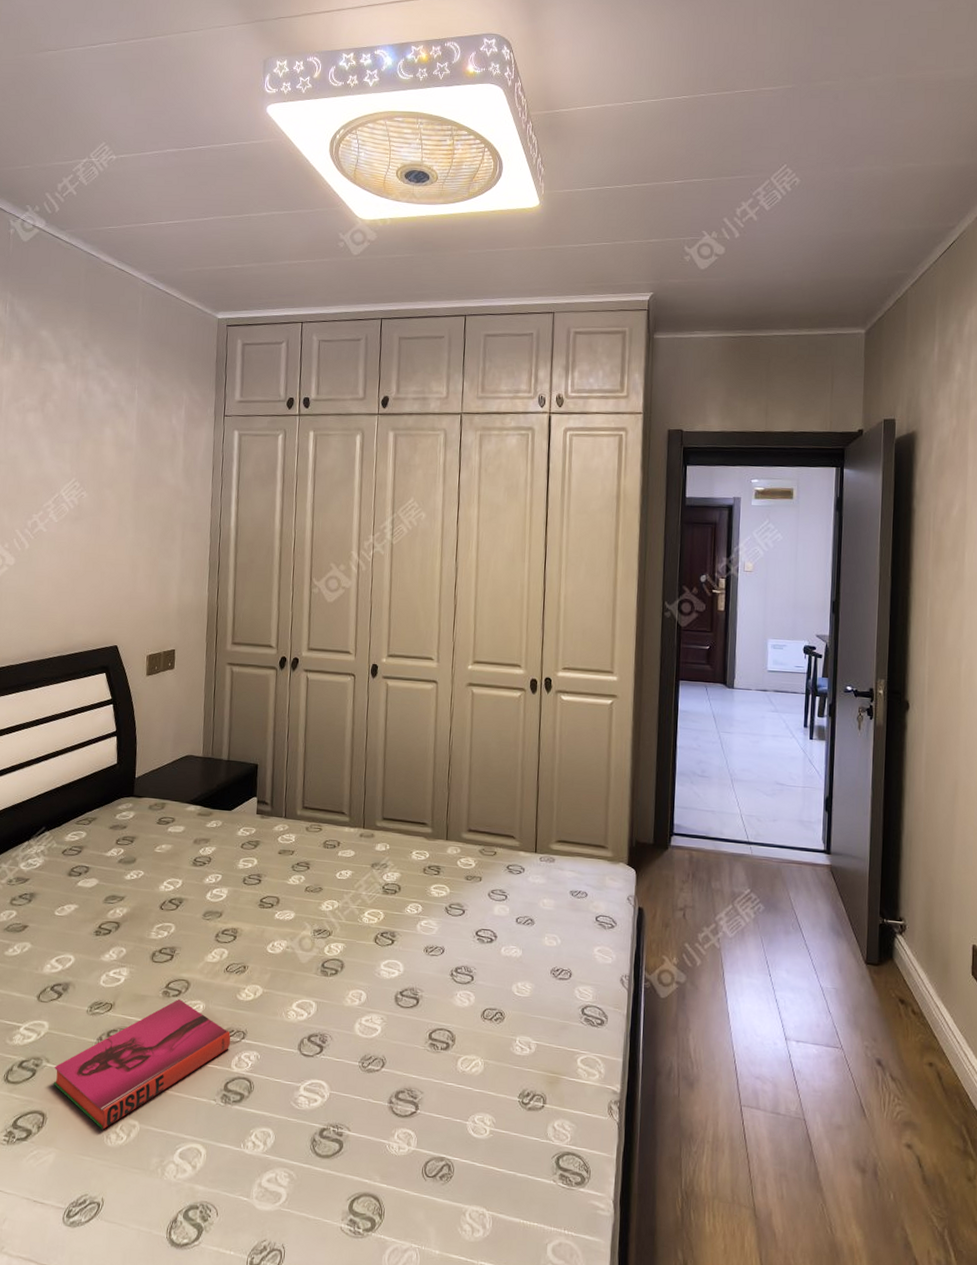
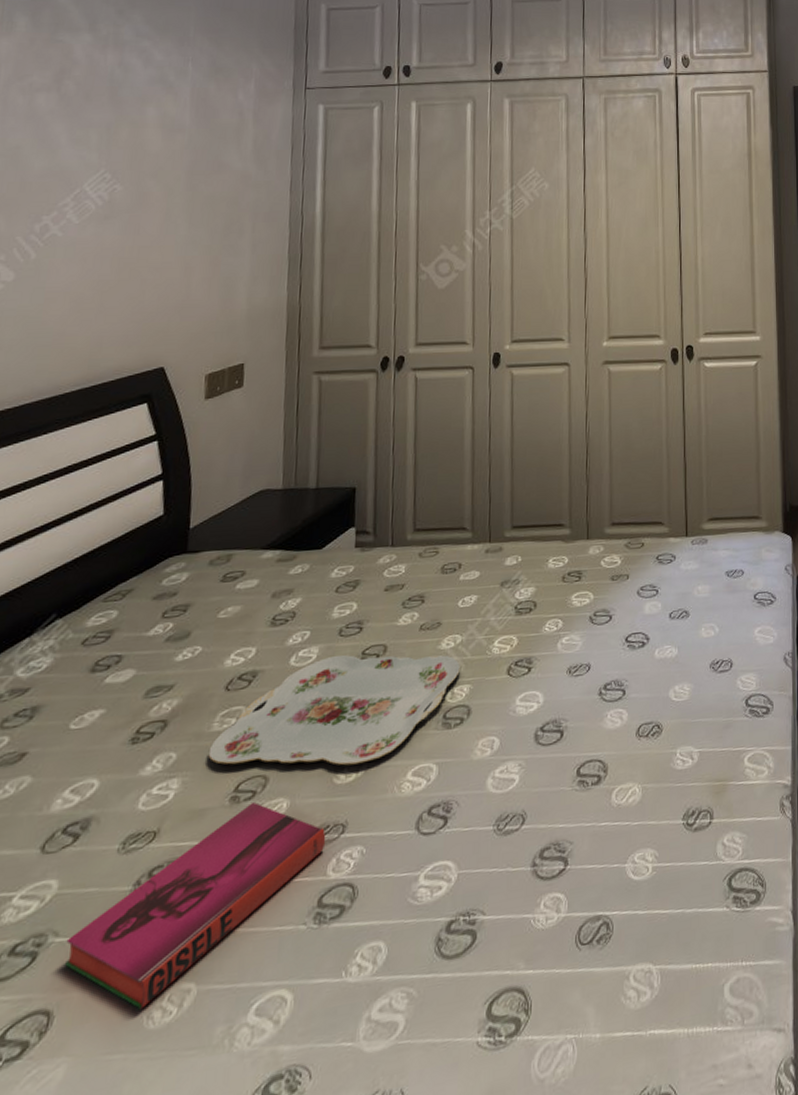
serving tray: none [148,898,337,988] -> present [208,655,460,766]

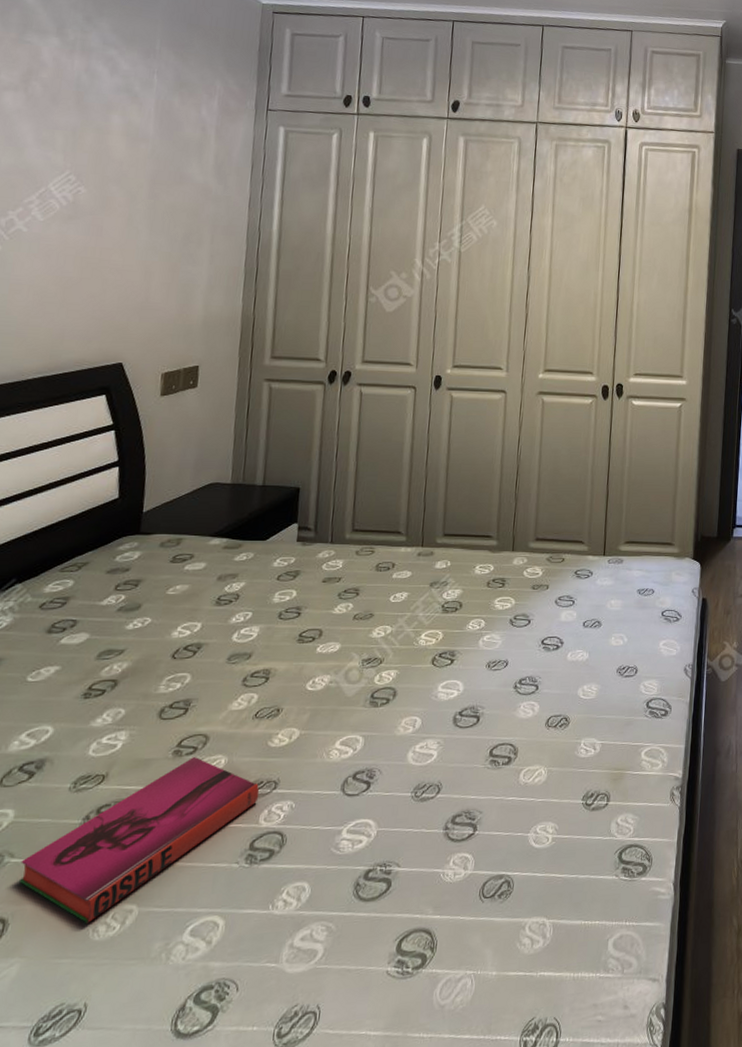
serving tray: present [208,655,460,766] -> none [154,636,389,732]

